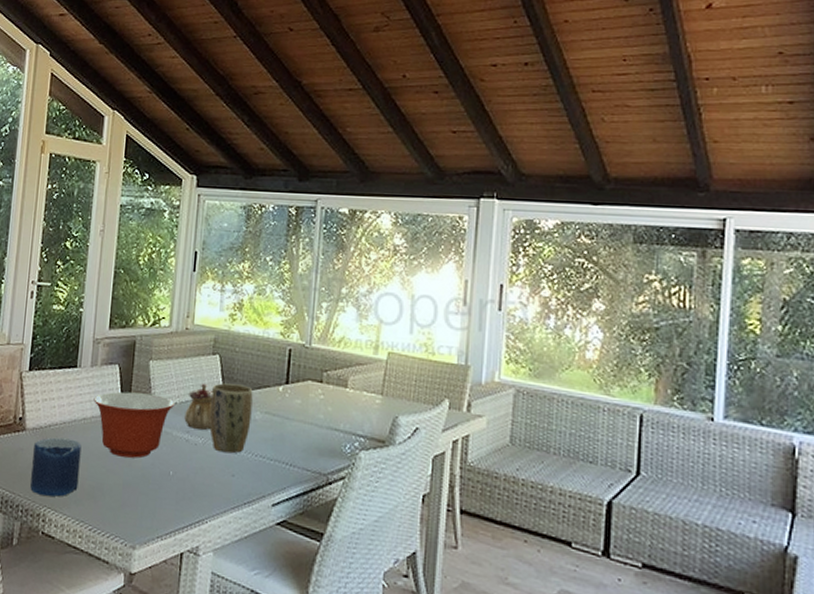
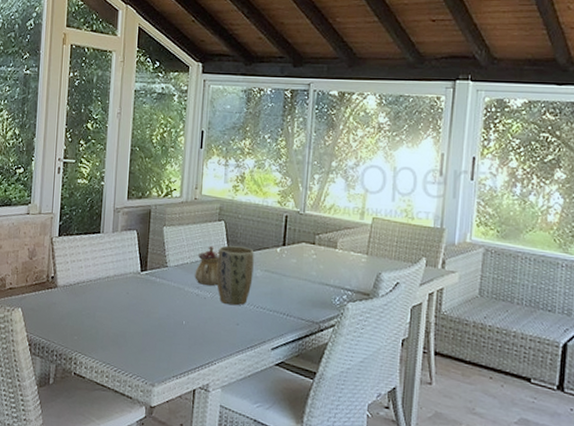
candle: present [30,437,82,497] -> none [63,293,106,343]
mixing bowl: present [93,391,174,458] -> none [115,253,186,310]

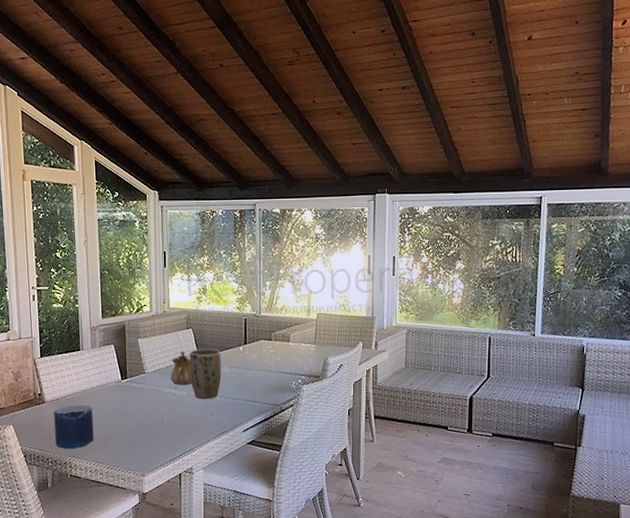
candle: none [63,293,106,343] -> present [54,405,94,448]

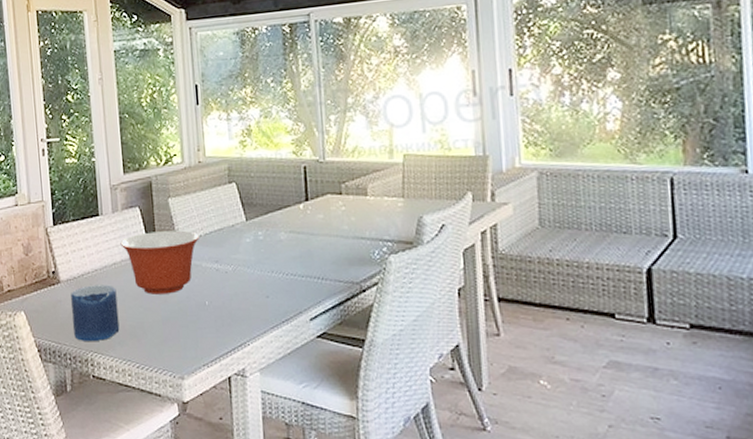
mixing bowl: none [97,364,161,412] -> present [120,230,199,294]
teapot: present [170,351,192,385] -> none [210,212,239,257]
plant pot: present [189,349,222,399] -> none [233,208,277,277]

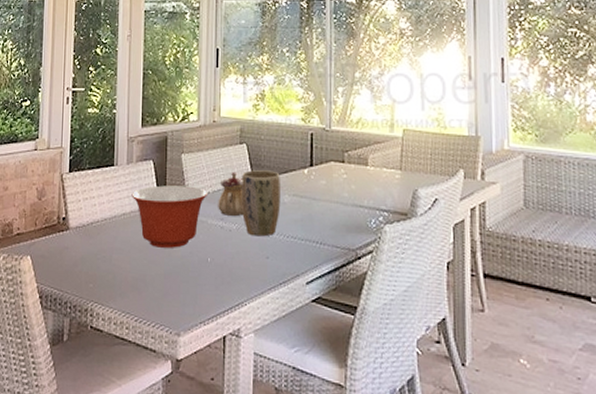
candle: present [71,285,120,341] -> none [77,234,123,291]
teapot: none [210,212,239,257] -> present [218,171,244,216]
plant pot: none [233,208,277,277] -> present [241,170,281,237]

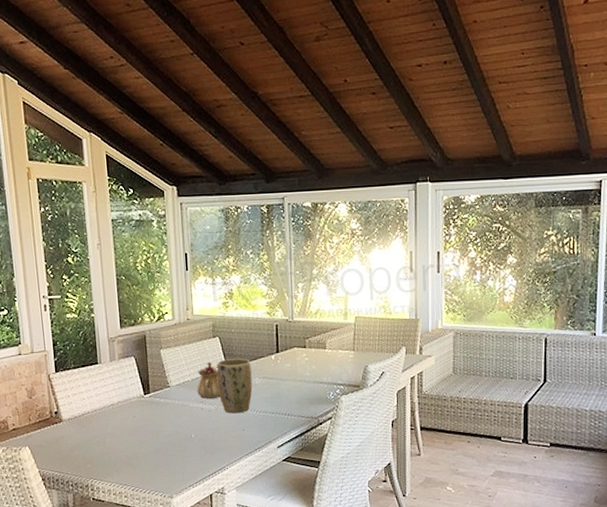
mixing bowl: present [131,185,207,248] -> none [117,376,187,430]

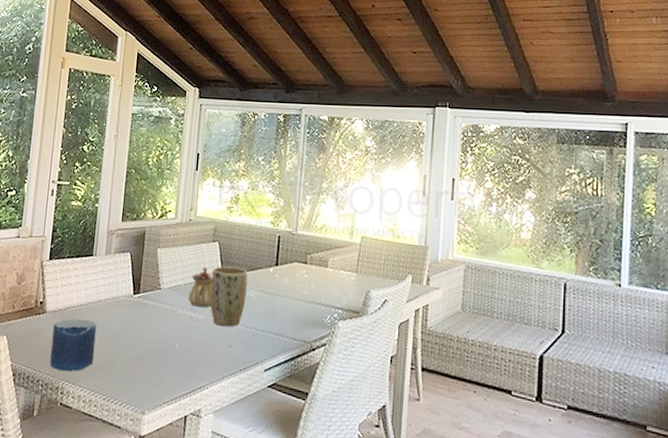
candle: none [72,422,117,470] -> present [50,318,97,371]

